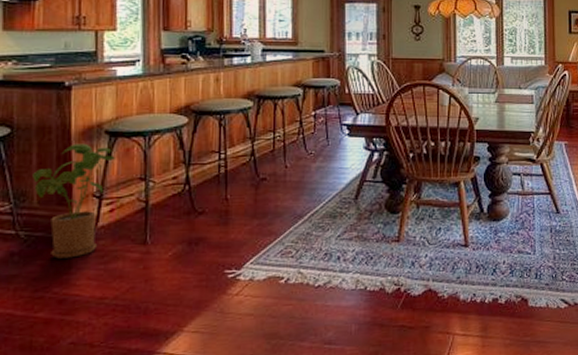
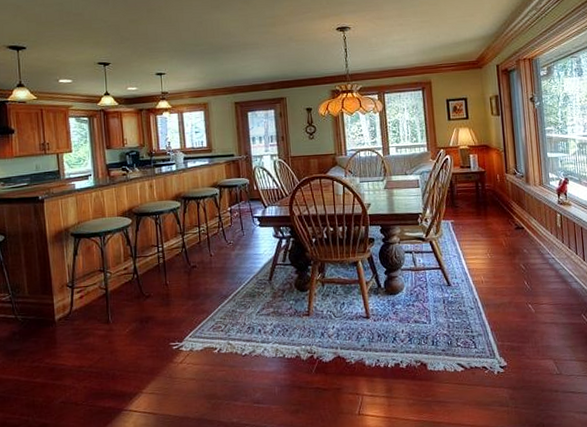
house plant: present [32,143,115,259] -> none [23,244,80,336]

